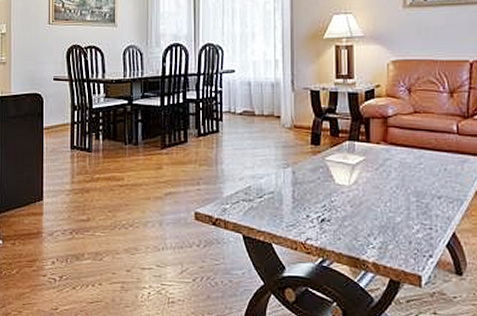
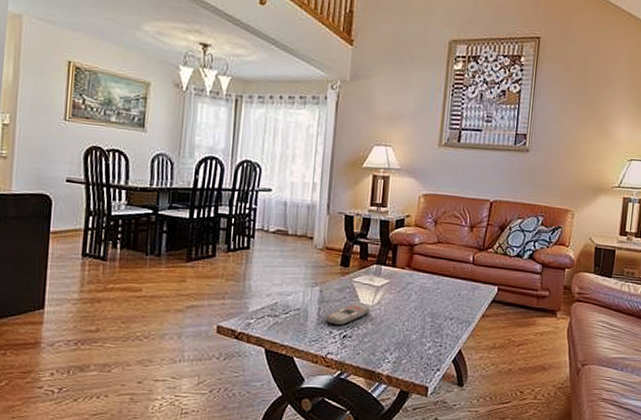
remote control: none [301,184,349,209] -> present [325,303,371,326]

